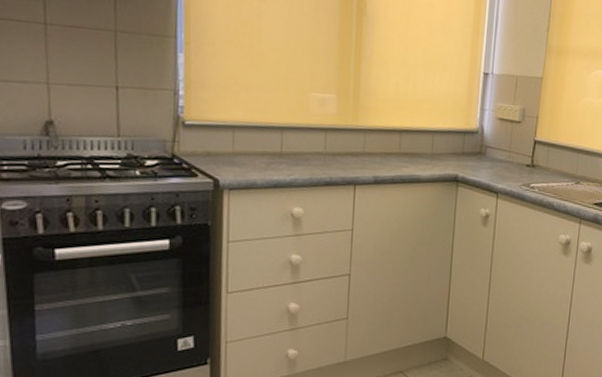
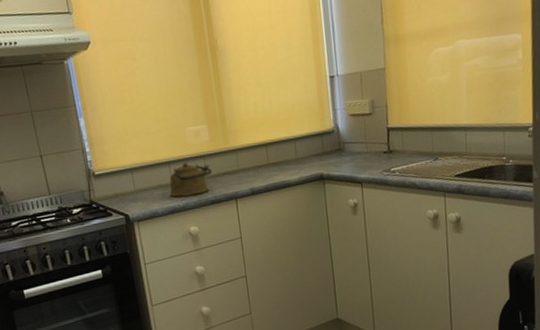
kettle: none [276,131,332,172] -> present [169,161,212,197]

